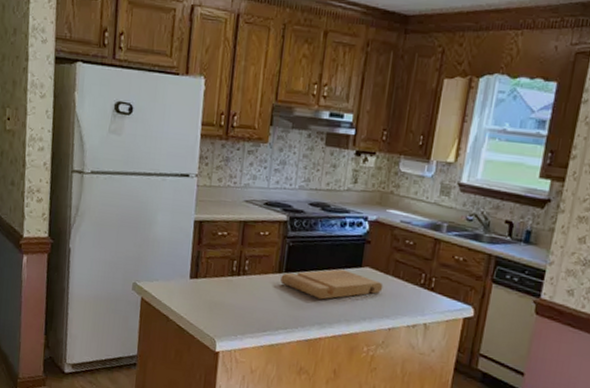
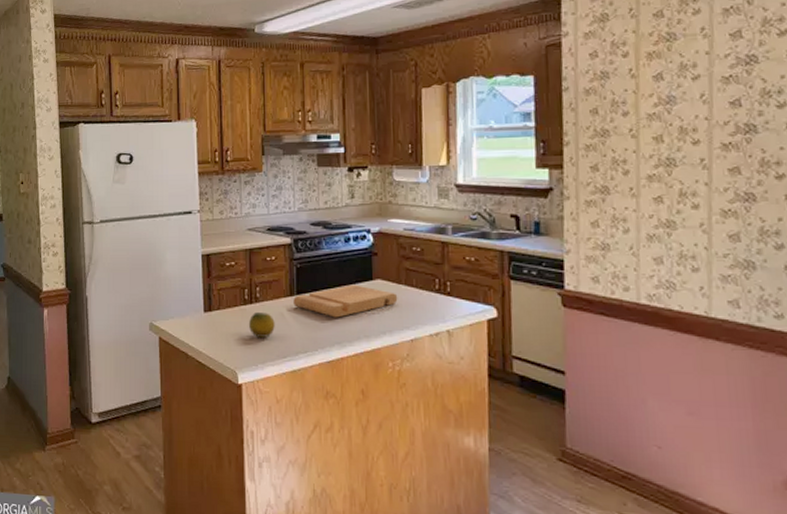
fruit: none [232,285,260,310] -> present [248,312,275,337]

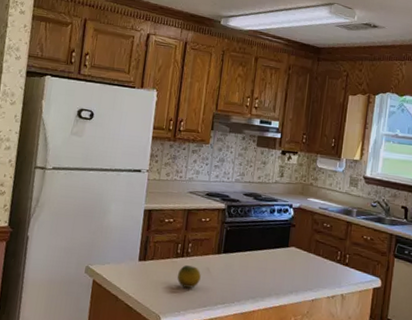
cutting board: present [293,284,398,318] -> none [219,249,307,276]

